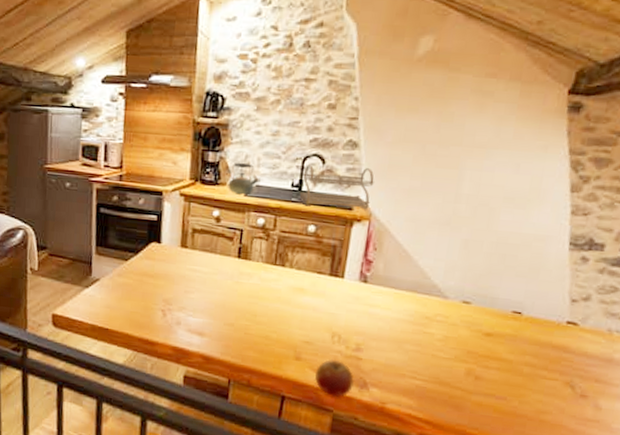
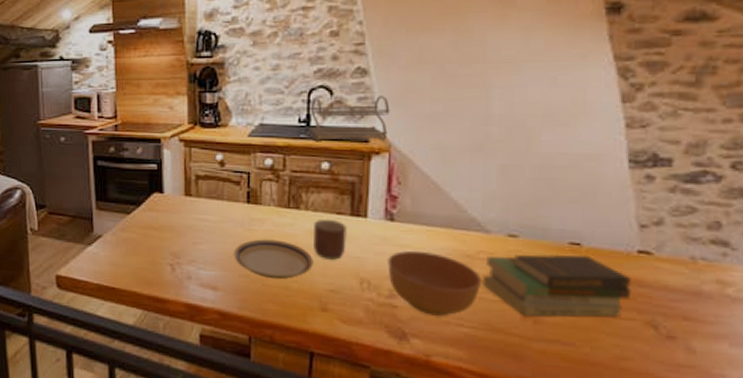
plate: none [221,291,293,330] -> present [234,239,313,280]
kettle: present [228,162,260,195] -> none [229,101,264,136]
mug: none [294,276,325,316] -> present [314,218,347,261]
fruit: present [315,359,355,397] -> none [346,308,392,351]
bowl: none [357,309,437,369] -> present [387,250,482,316]
books: none [435,319,559,378] -> present [481,254,632,318]

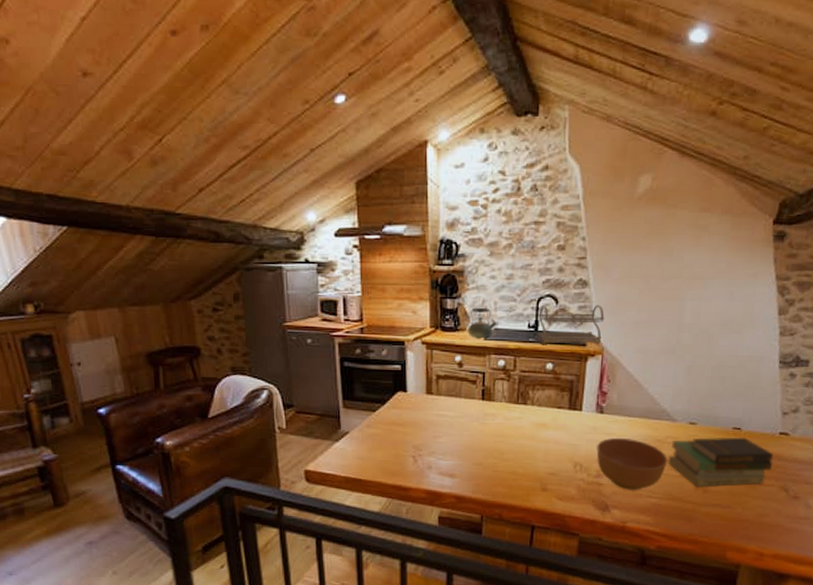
kettle: none [229,101,264,136] -> present [468,307,498,339]
plate: present [234,239,313,280] -> none [469,431,537,466]
mug: present [314,218,347,261] -> none [537,412,565,448]

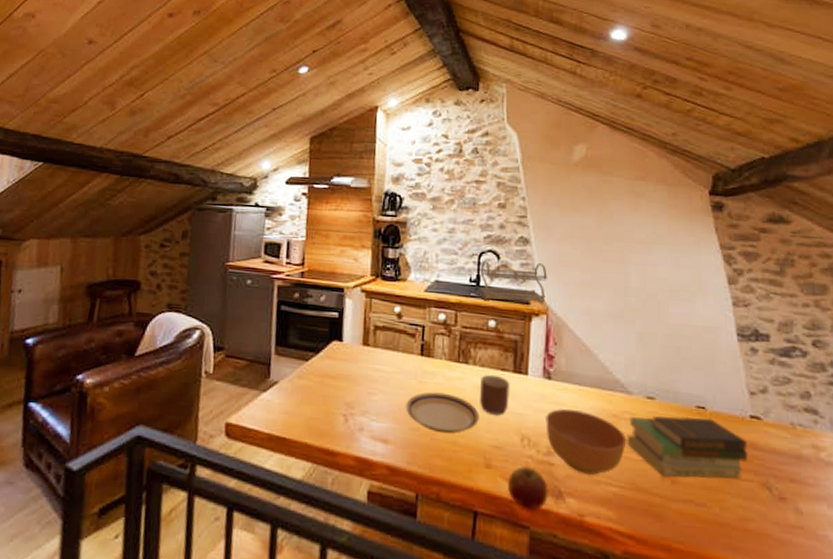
kettle: present [468,307,498,339] -> none [408,258,439,291]
plate: none [469,431,537,466] -> present [406,392,479,434]
mug: none [537,412,565,448] -> present [480,374,510,417]
fruit: none [561,487,598,521] -> present [508,465,550,510]

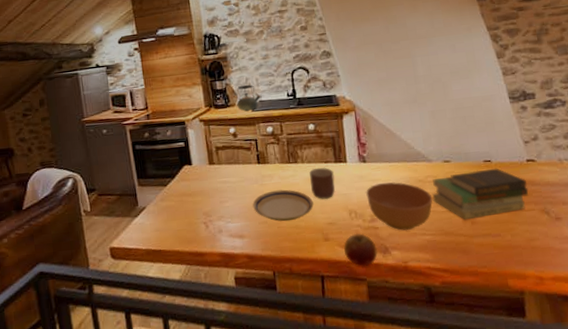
kettle: none [408,258,439,291] -> present [236,84,262,112]
dish rack: present [478,259,547,304] -> none [294,70,352,110]

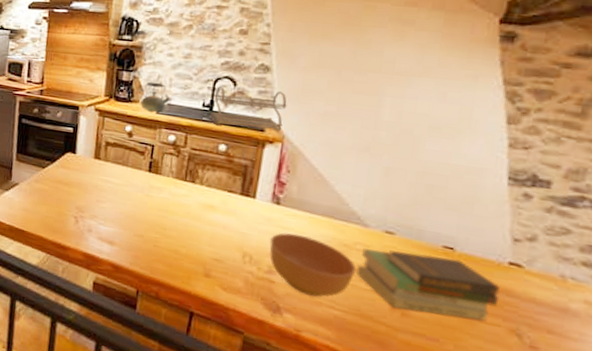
plate: present [253,189,314,221] -> none [131,205,203,244]
dish rack: none [294,70,352,110] -> present [210,85,287,133]
mug: present [309,167,336,200] -> none [203,193,236,233]
fruit: present [344,233,378,266] -> none [225,279,267,320]

